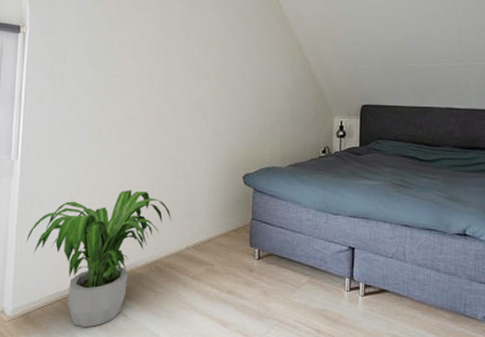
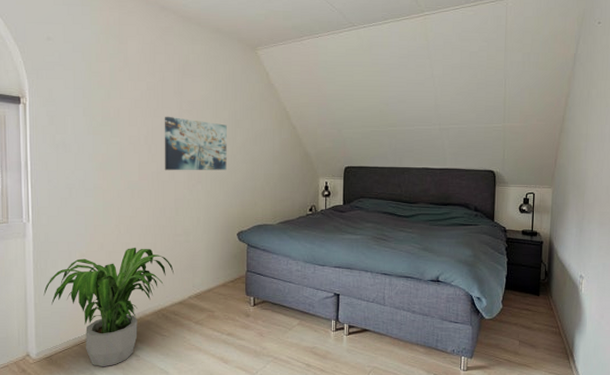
wall art: none [167,48,236,107] -> present [164,116,227,171]

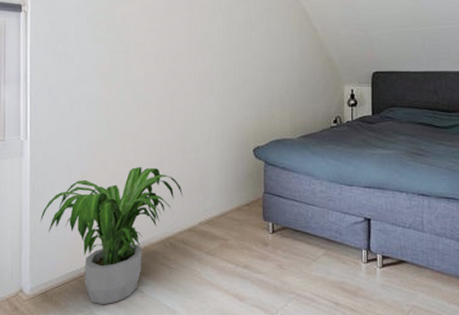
wall art: present [164,116,227,171] -> none [173,20,241,81]

